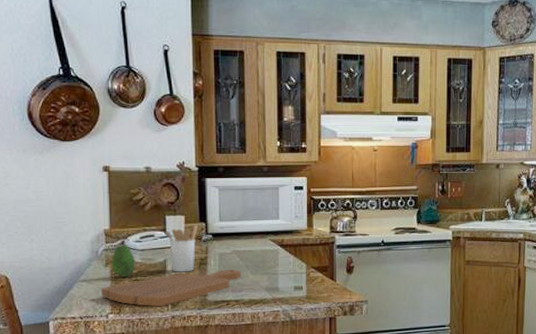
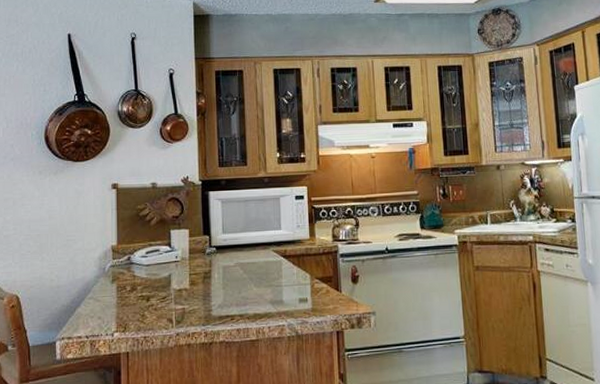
cutting board: present [101,269,241,307] -> none [107,282,245,324]
fruit: present [111,245,136,277] -> none [117,260,141,294]
utensil holder: present [164,225,198,272] -> none [169,238,202,287]

